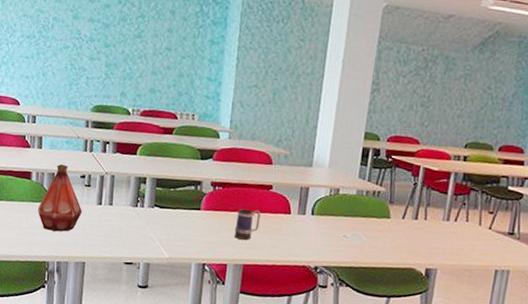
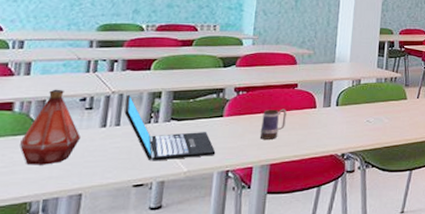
laptop: none [116,176,194,247] -> present [124,94,216,161]

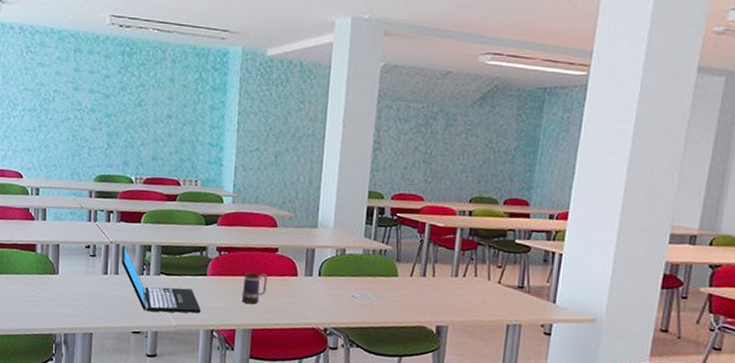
bottle: present [20,89,82,165] -> none [44,235,89,303]

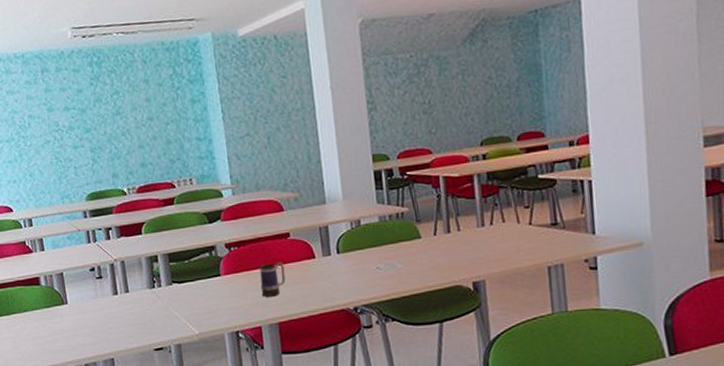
laptop: present [121,245,201,313] -> none [127,260,222,325]

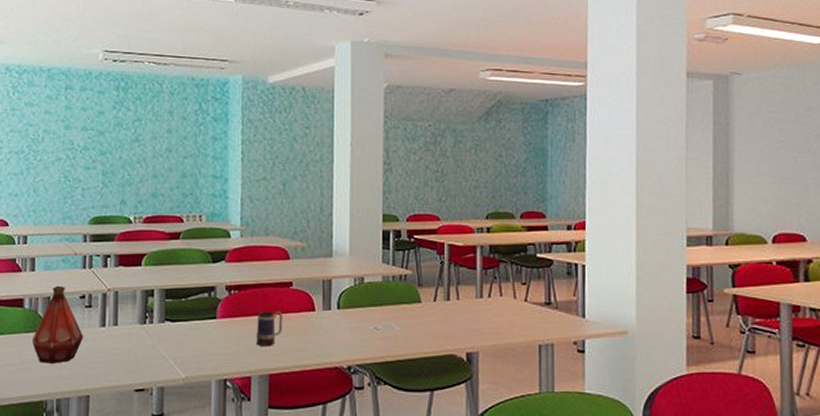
bottle: none [53,261,100,334] -> present [32,285,84,364]

